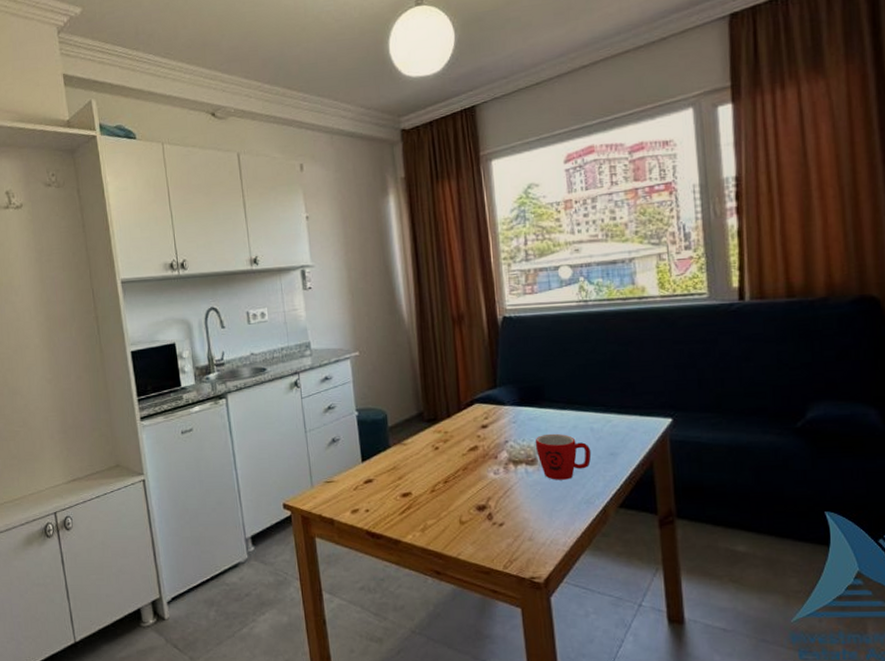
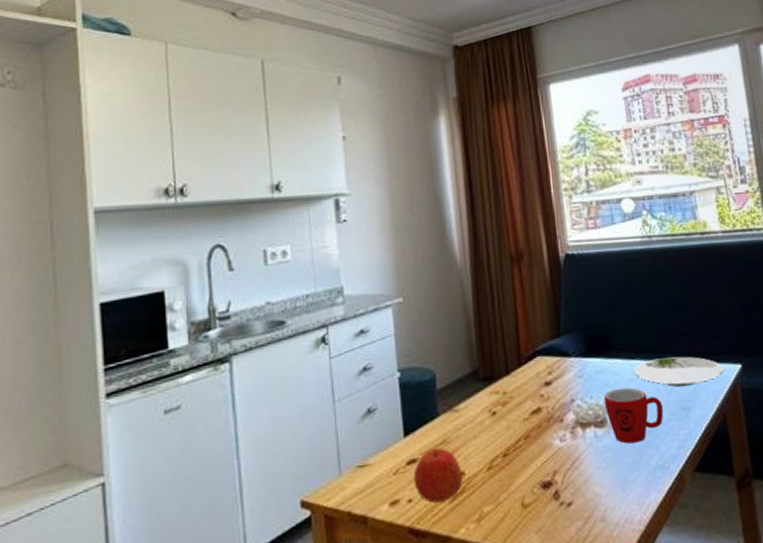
apple: none [370,472,410,514] -> present [413,447,463,503]
plate: none [564,409,654,435] -> present [633,356,724,387]

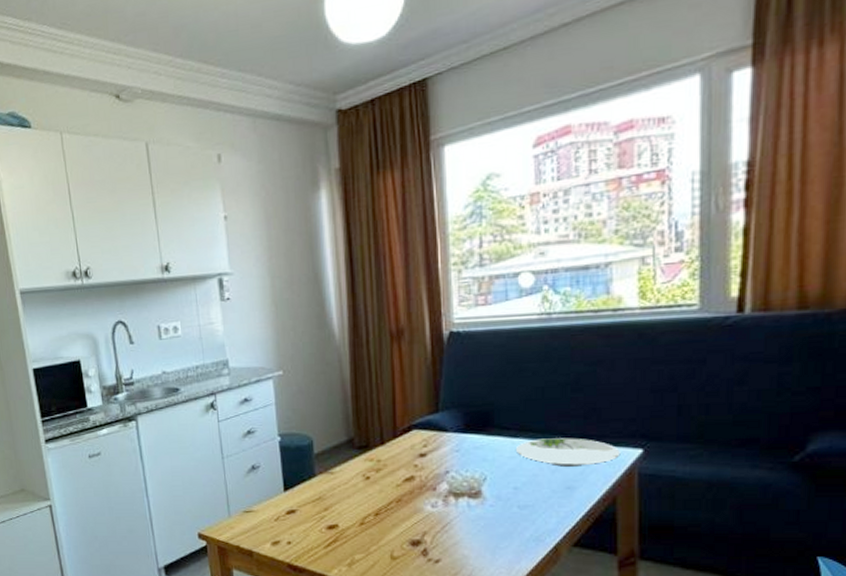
apple: present [413,447,463,503] -> none [292,502,336,547]
mug: present [603,387,664,444] -> none [480,464,545,515]

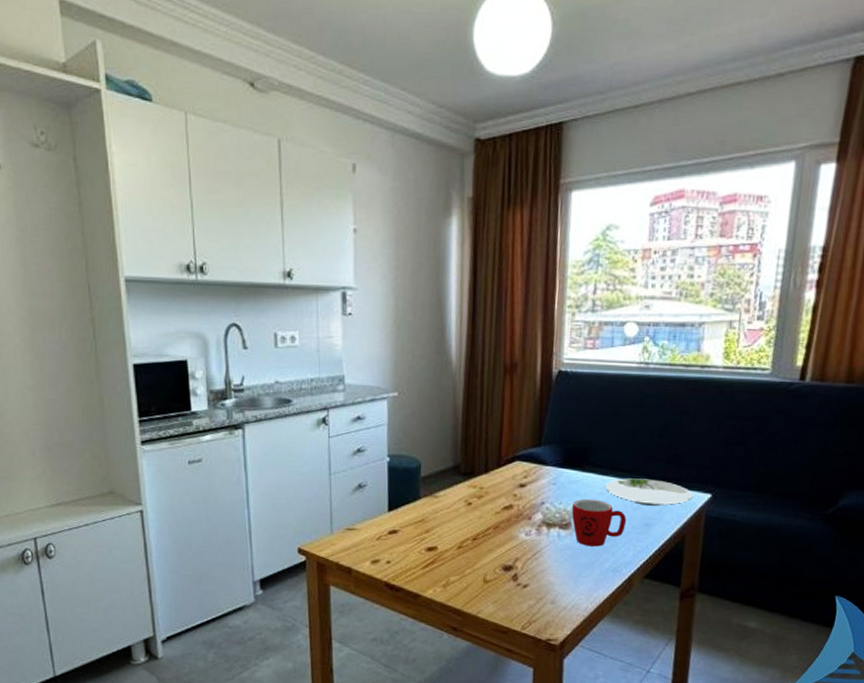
mug: none [480,464,545,515] -> present [571,498,627,547]

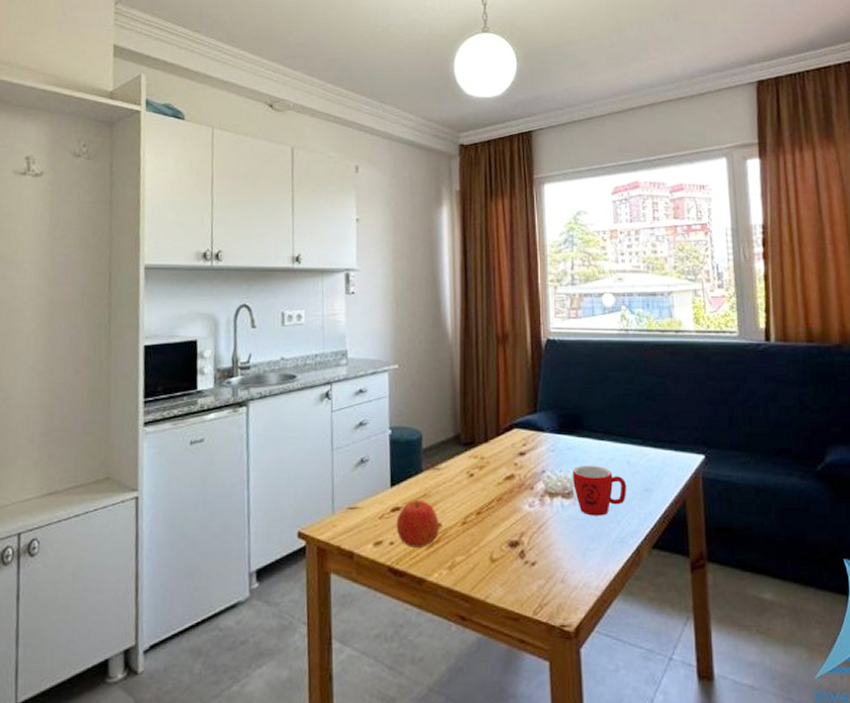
apple: none [393,524,435,567] -> present [396,500,439,548]
plate: present [604,478,693,506] -> none [602,442,687,469]

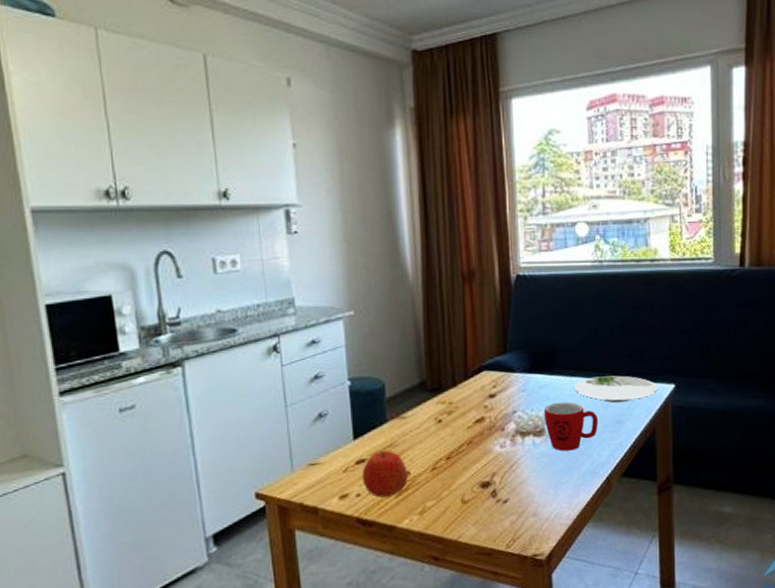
plate: none [602,442,687,469] -> present [573,375,658,403]

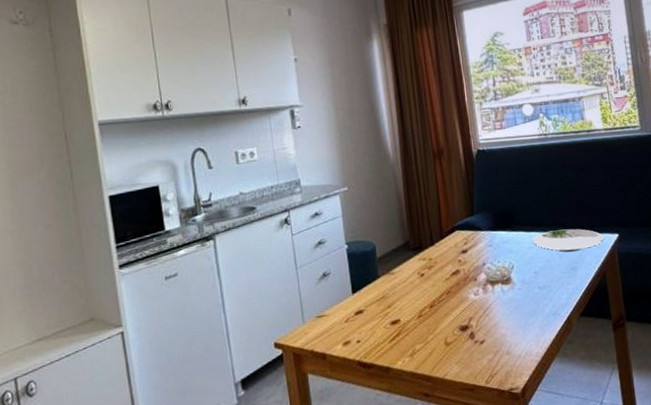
apple: present [362,450,408,498] -> none [360,301,399,343]
mug: present [543,402,599,451] -> none [508,253,556,296]

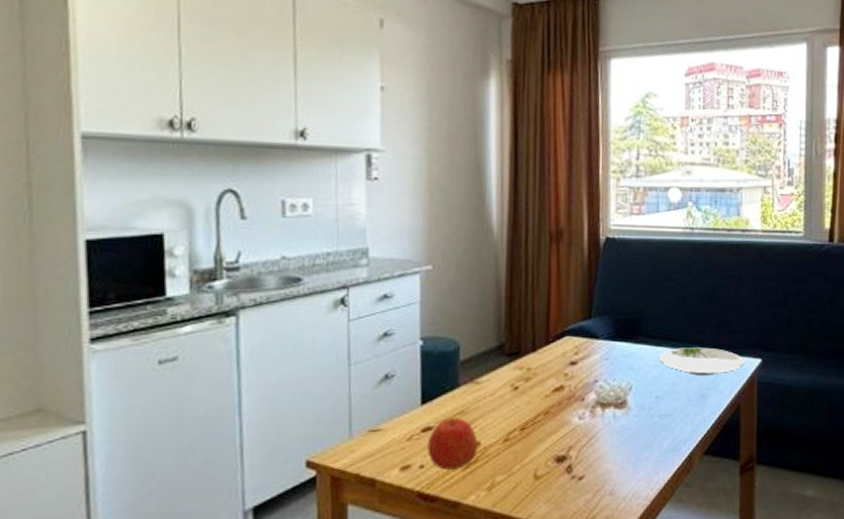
apple: none [360,301,399,343] -> present [427,417,478,470]

